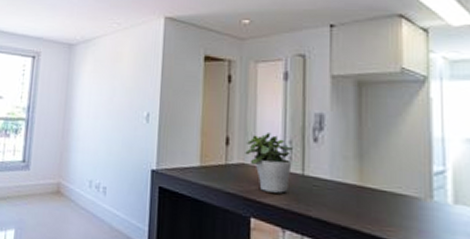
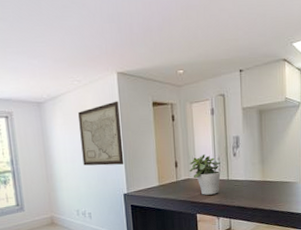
wall art: none [107,50,161,130] -> present [78,101,124,166]

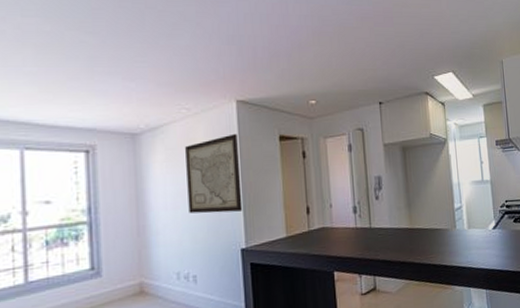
potted plant: present [189,154,221,195] -> none [324,198,362,248]

